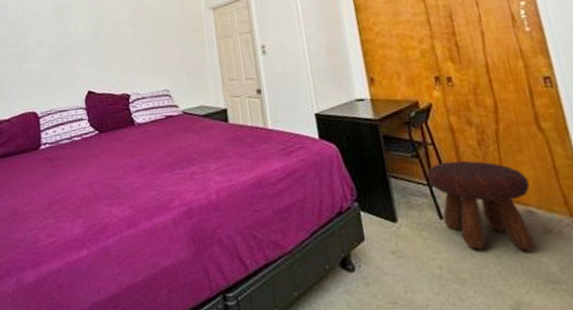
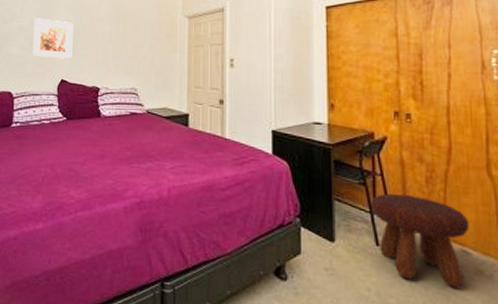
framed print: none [51,29,97,71] -> present [32,18,73,59]

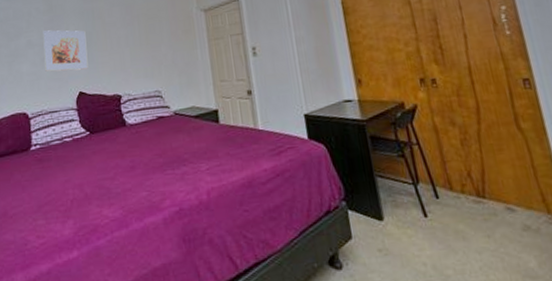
footstool: present [370,193,470,288] -> none [411,160,514,248]

